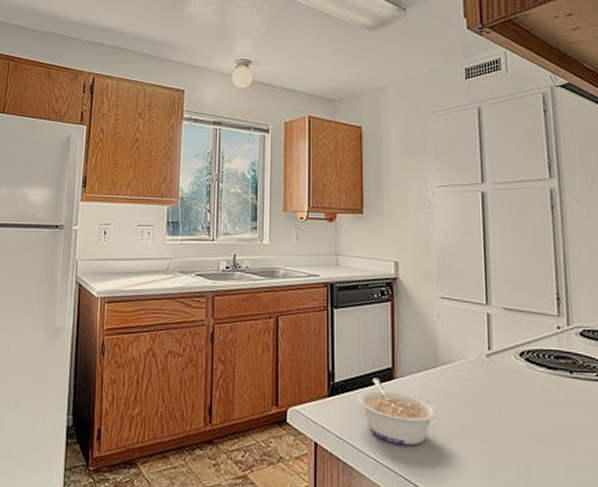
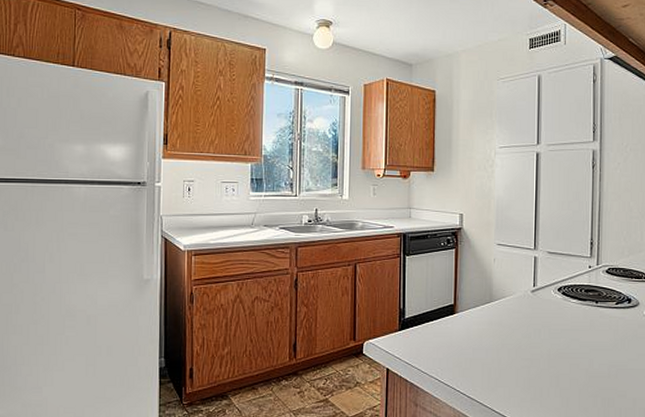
legume: present [357,377,438,446] -> none [423,313,490,367]

